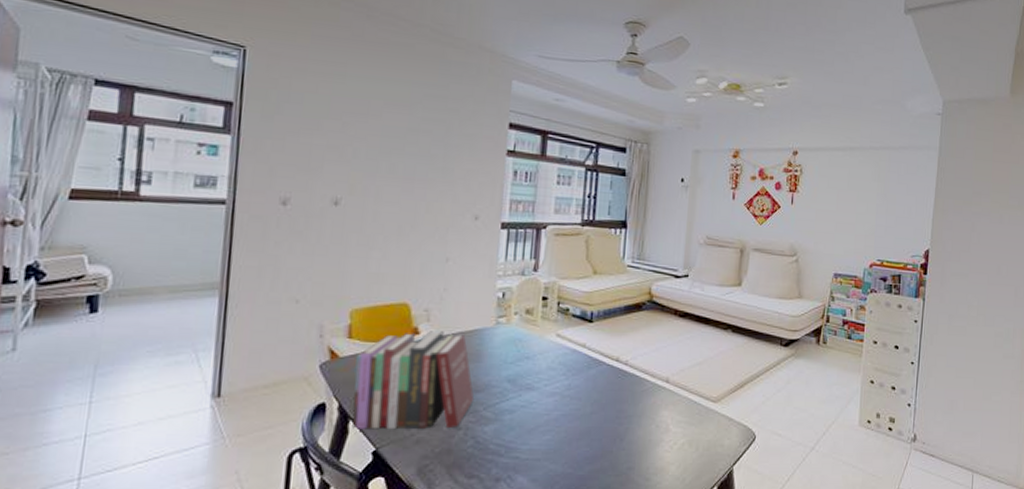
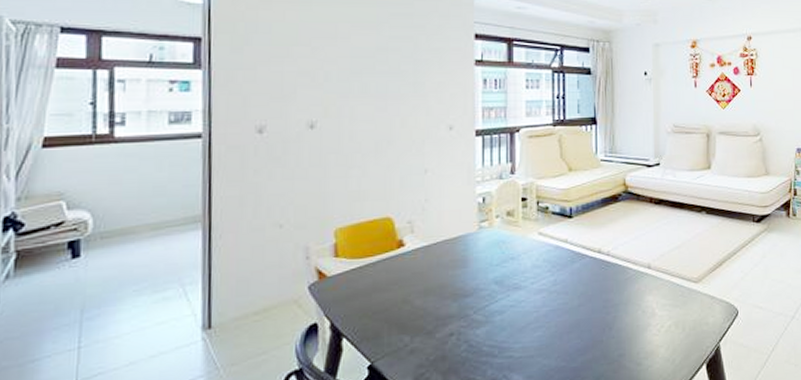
books: present [351,331,475,430] -> none [344,241,464,346]

